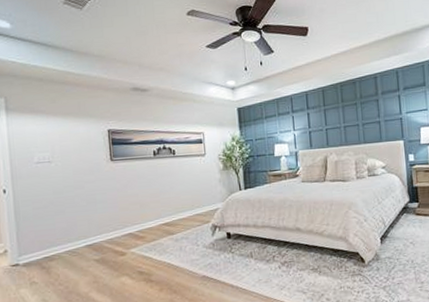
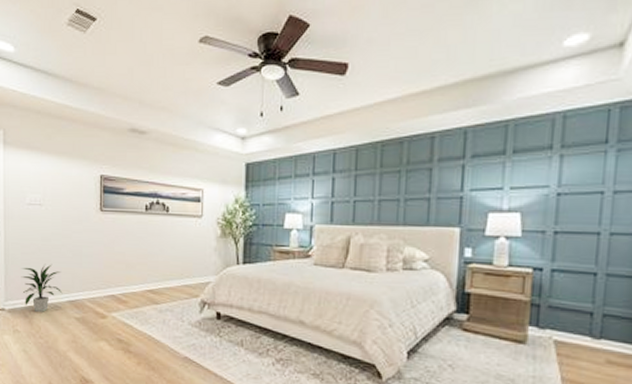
indoor plant: none [34,214,80,261] -> present [21,263,63,312]

